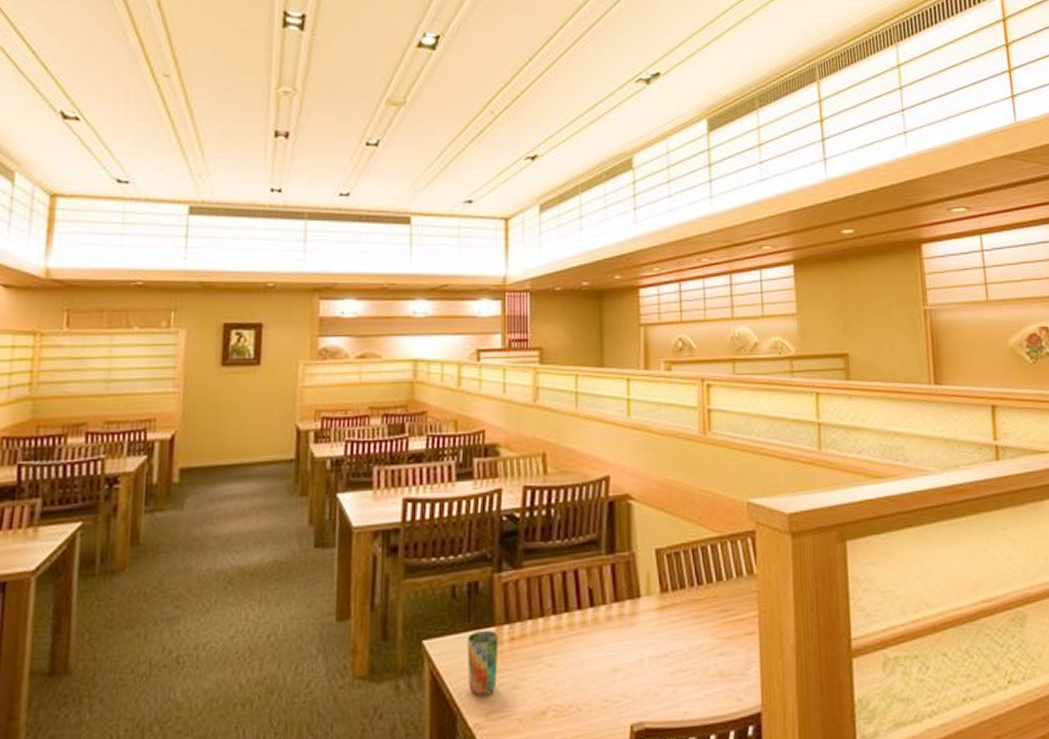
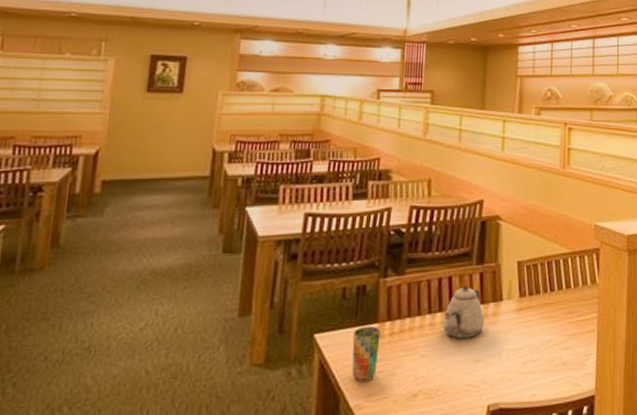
teapot: none [571,580,620,644] -> present [443,285,484,339]

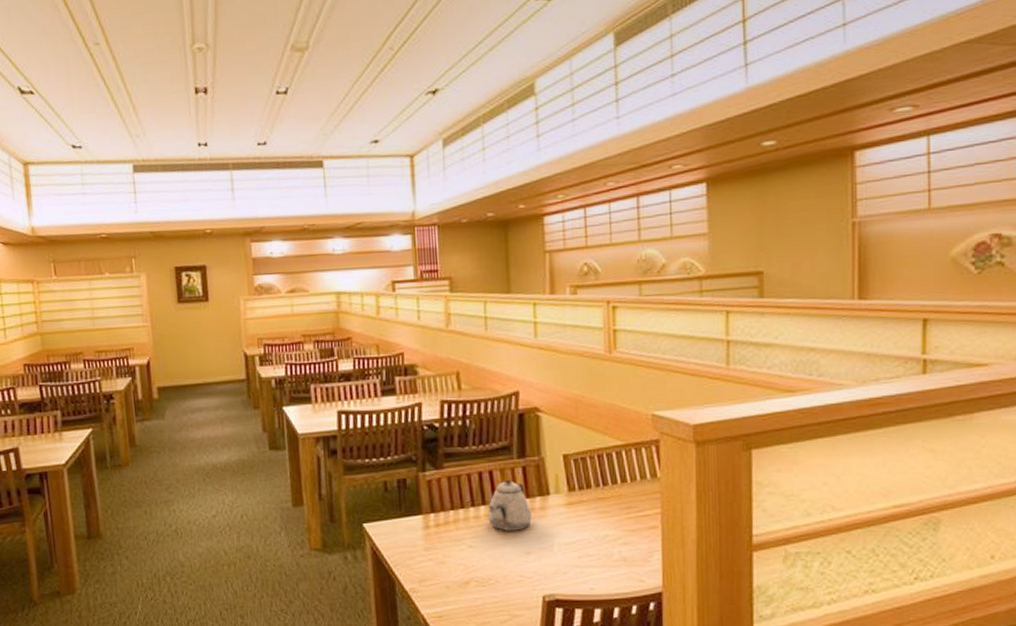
cup: present [352,325,381,381] -> none [399,517,427,567]

